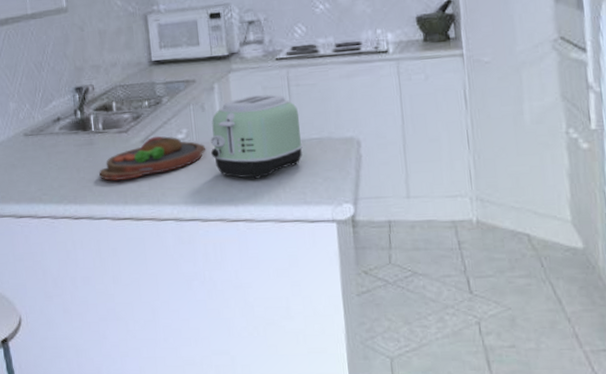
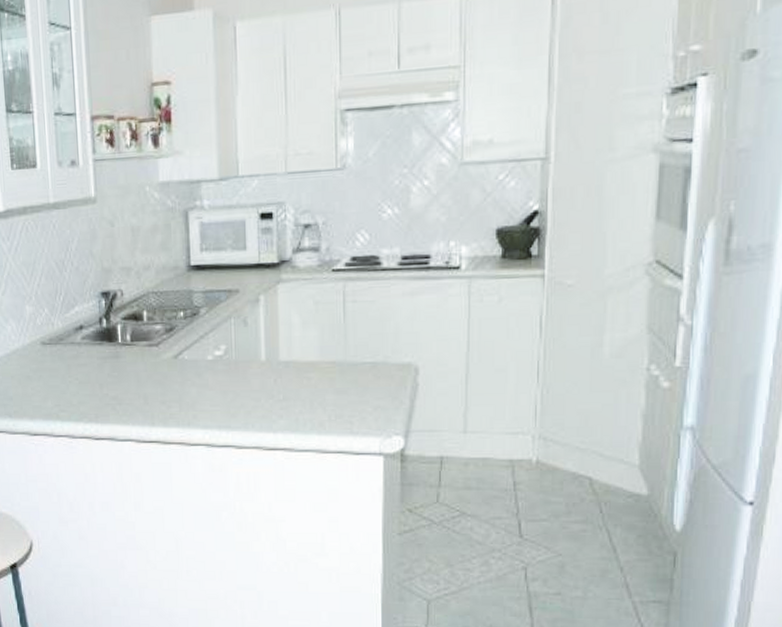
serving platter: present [99,136,205,181] -> none [124,351,245,399]
toaster: present [210,94,304,179] -> none [251,310,355,405]

